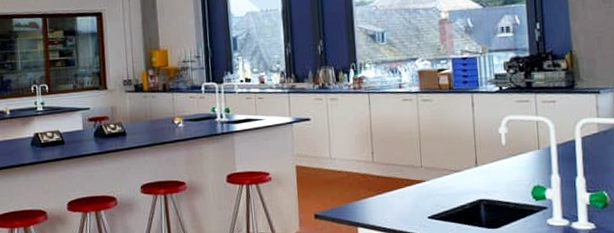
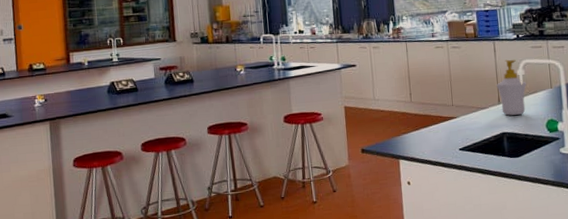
soap bottle: none [473,115,509,180] -> present [496,59,526,116]

